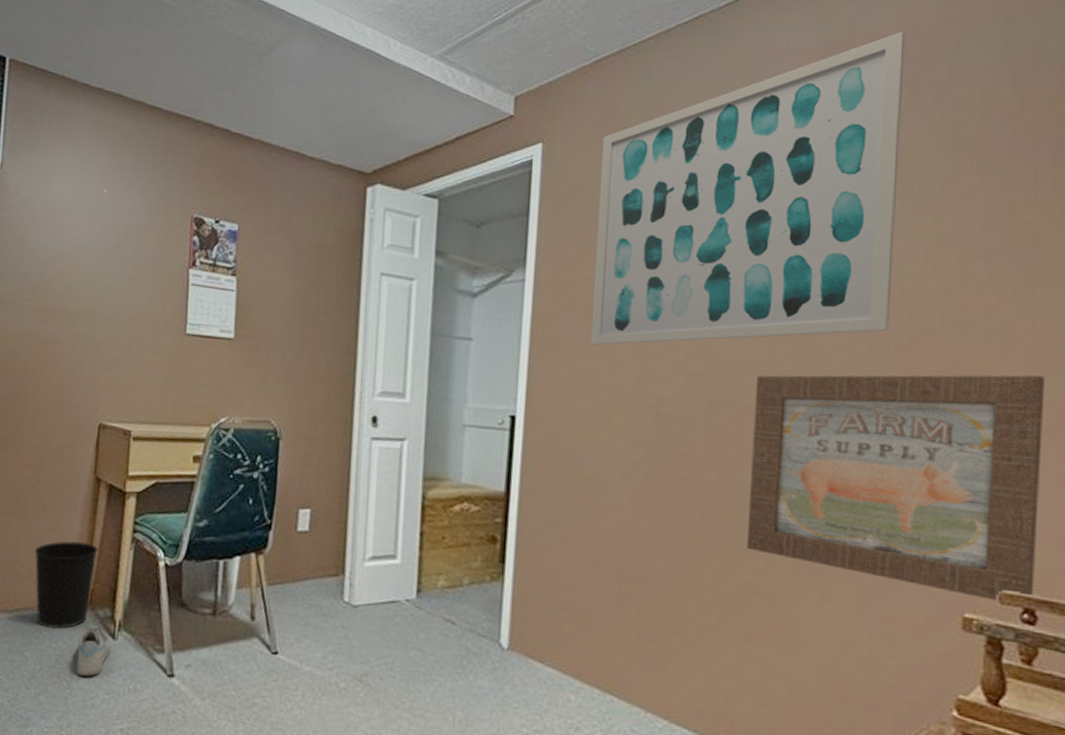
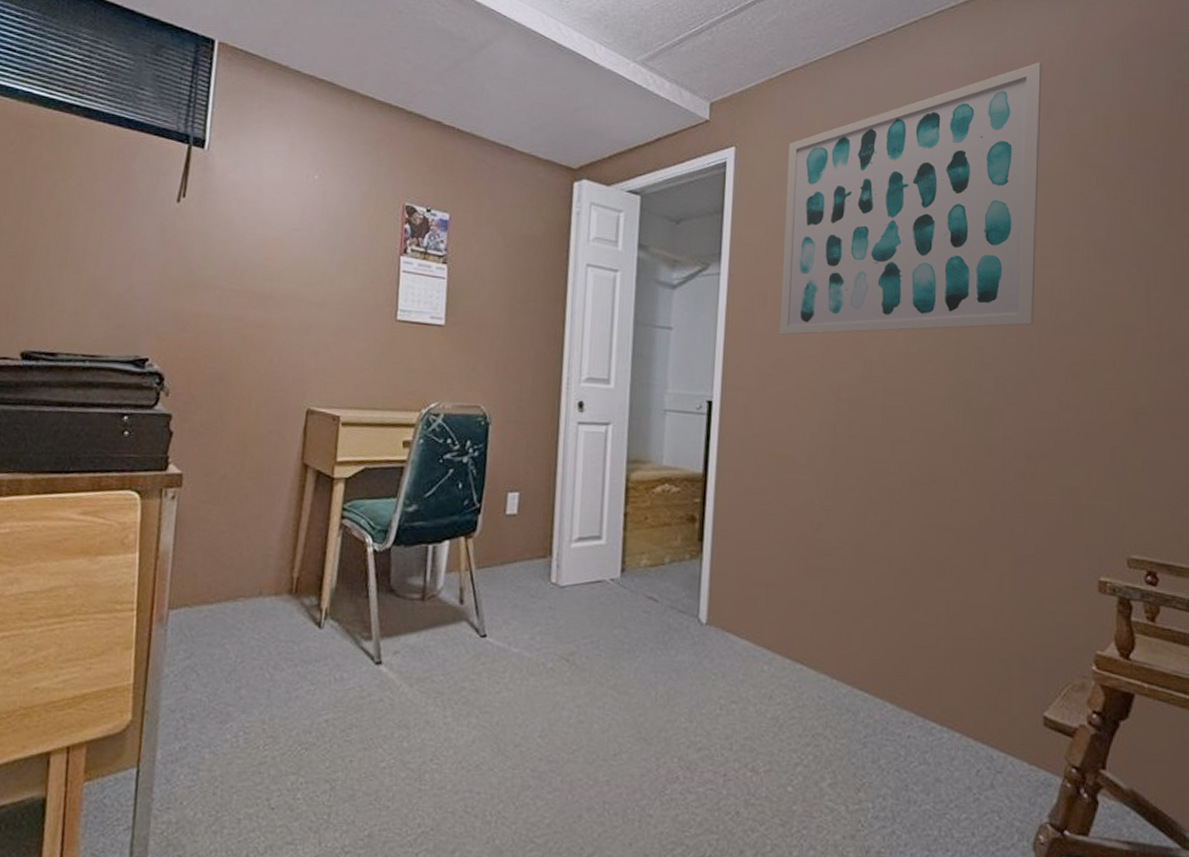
wastebasket: present [34,540,98,630] -> none [237,528,305,620]
shoe: present [72,625,110,677] -> none [276,614,316,668]
wall art: present [746,375,1046,601] -> none [917,364,1160,565]

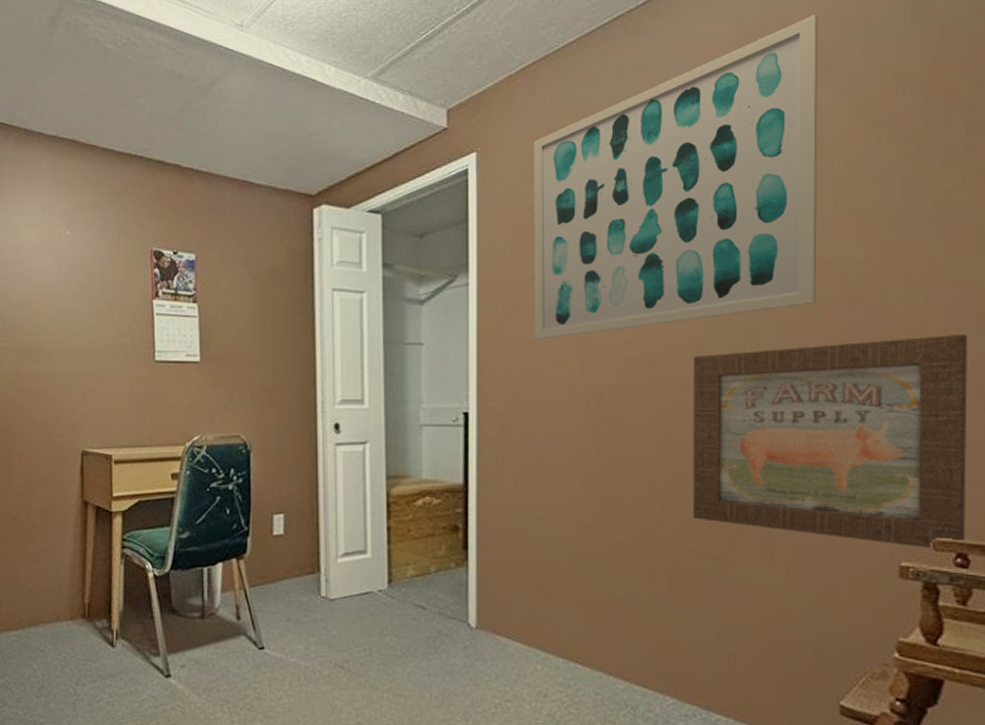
wall art: none [917,364,1160,565] -> present [692,333,968,548]

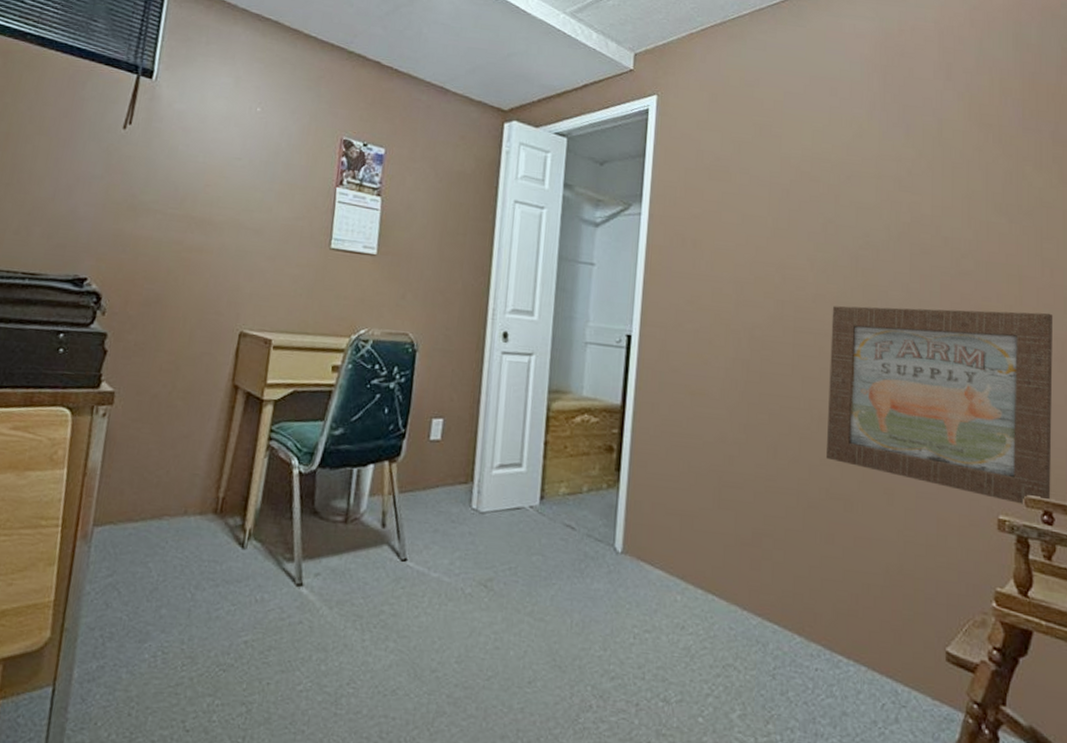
wall art: present [534,14,819,340] -> none [696,27,943,275]

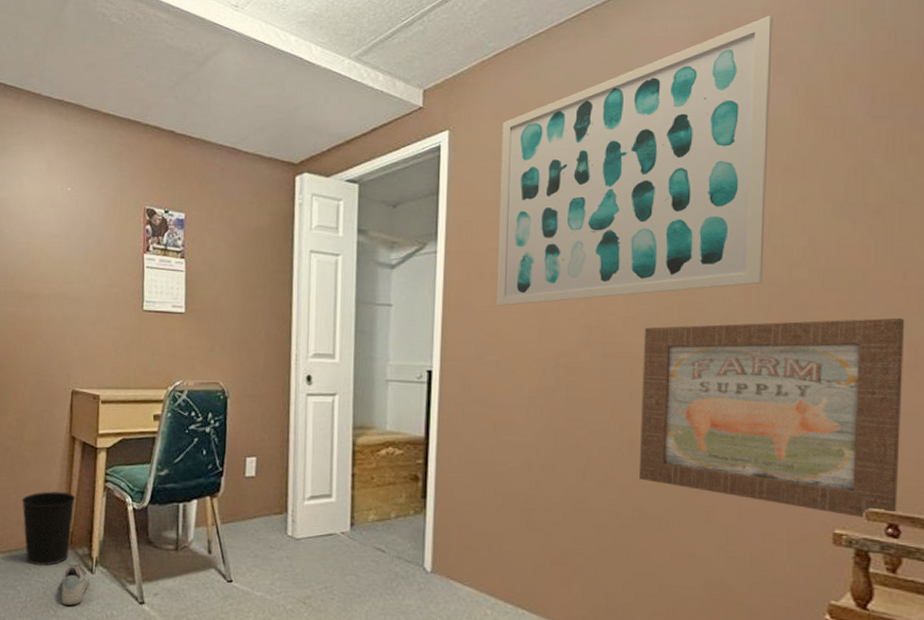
wastebasket: none [163,448,232,539] -> present [21,491,76,567]
shoe: none [199,534,239,588] -> present [57,562,89,606]
wall art: none [696,27,943,275] -> present [496,16,773,306]

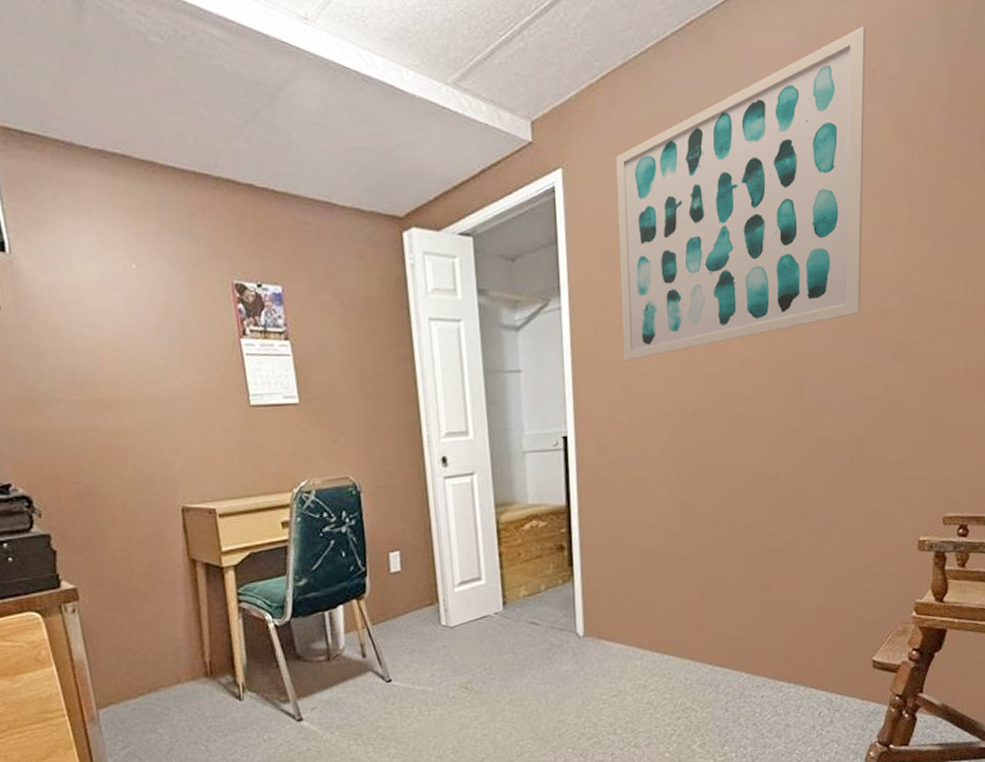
wastebasket: present [21,491,76,567] -> none [144,620,211,705]
shoe: present [57,562,89,606] -> none [204,692,240,738]
wall art: present [638,317,905,518] -> none [760,335,975,524]

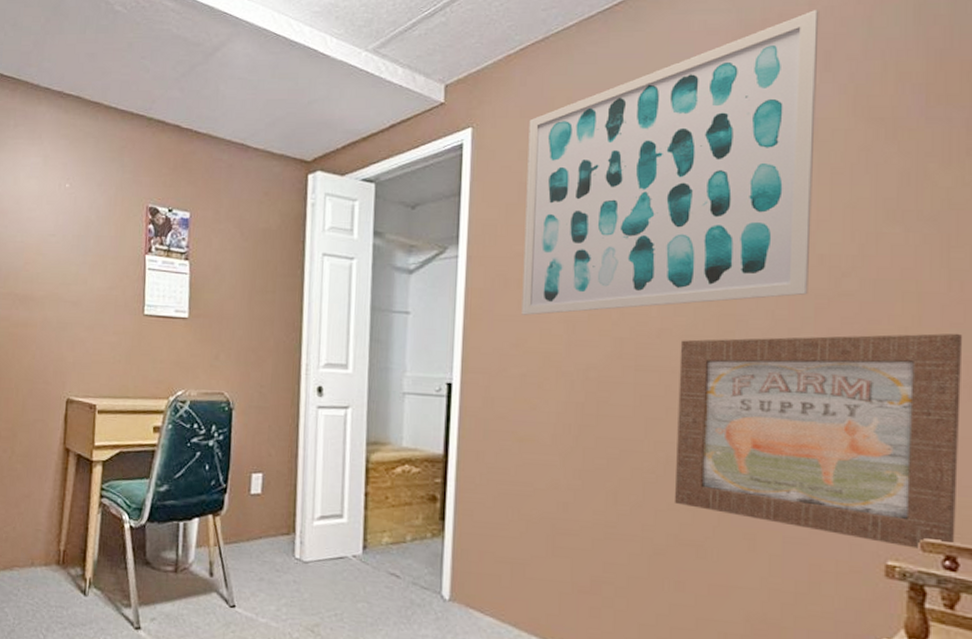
wall art: none [760,335,975,524] -> present [674,333,963,549]

